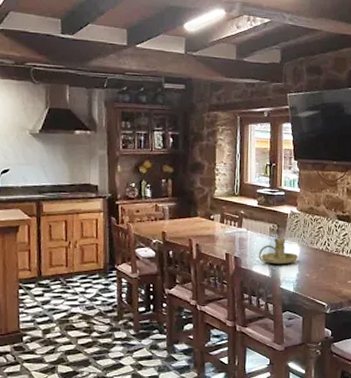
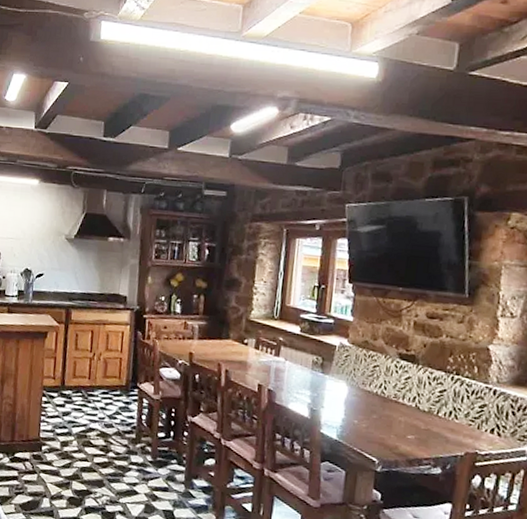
candle holder: present [258,237,298,265] -> none [296,372,345,405]

